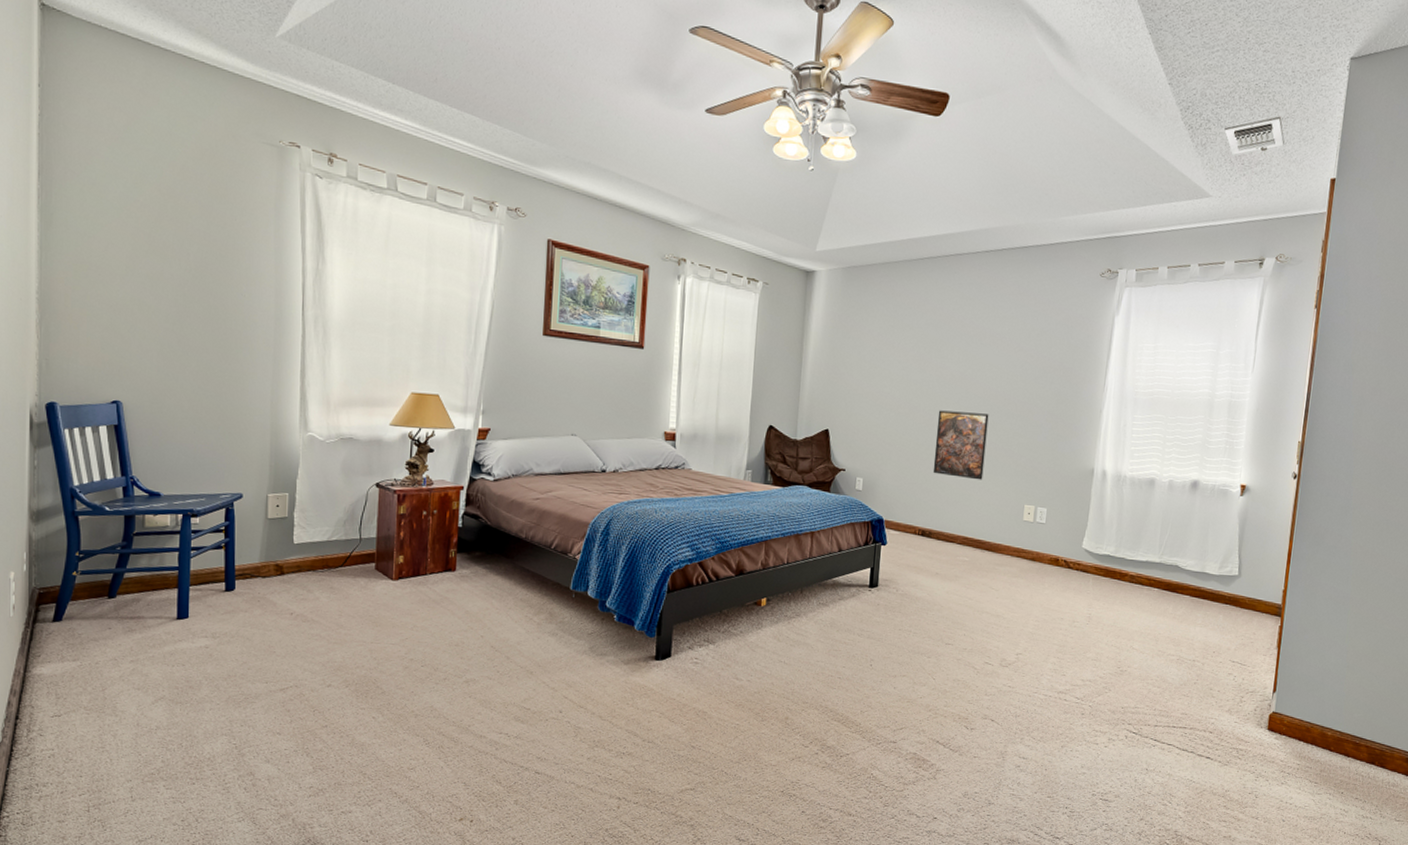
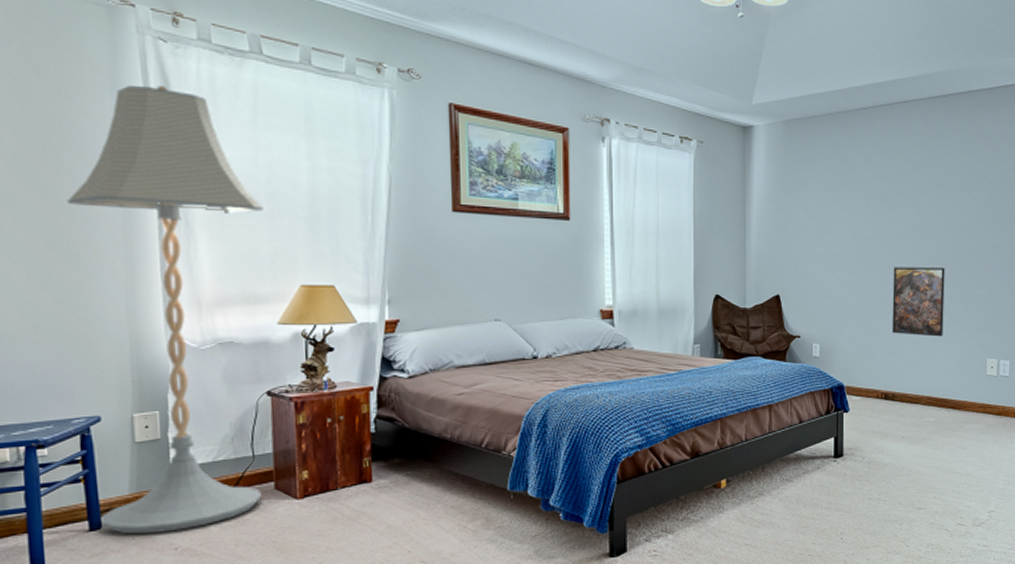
floor lamp: none [233,214,387,599] -> present [66,86,264,534]

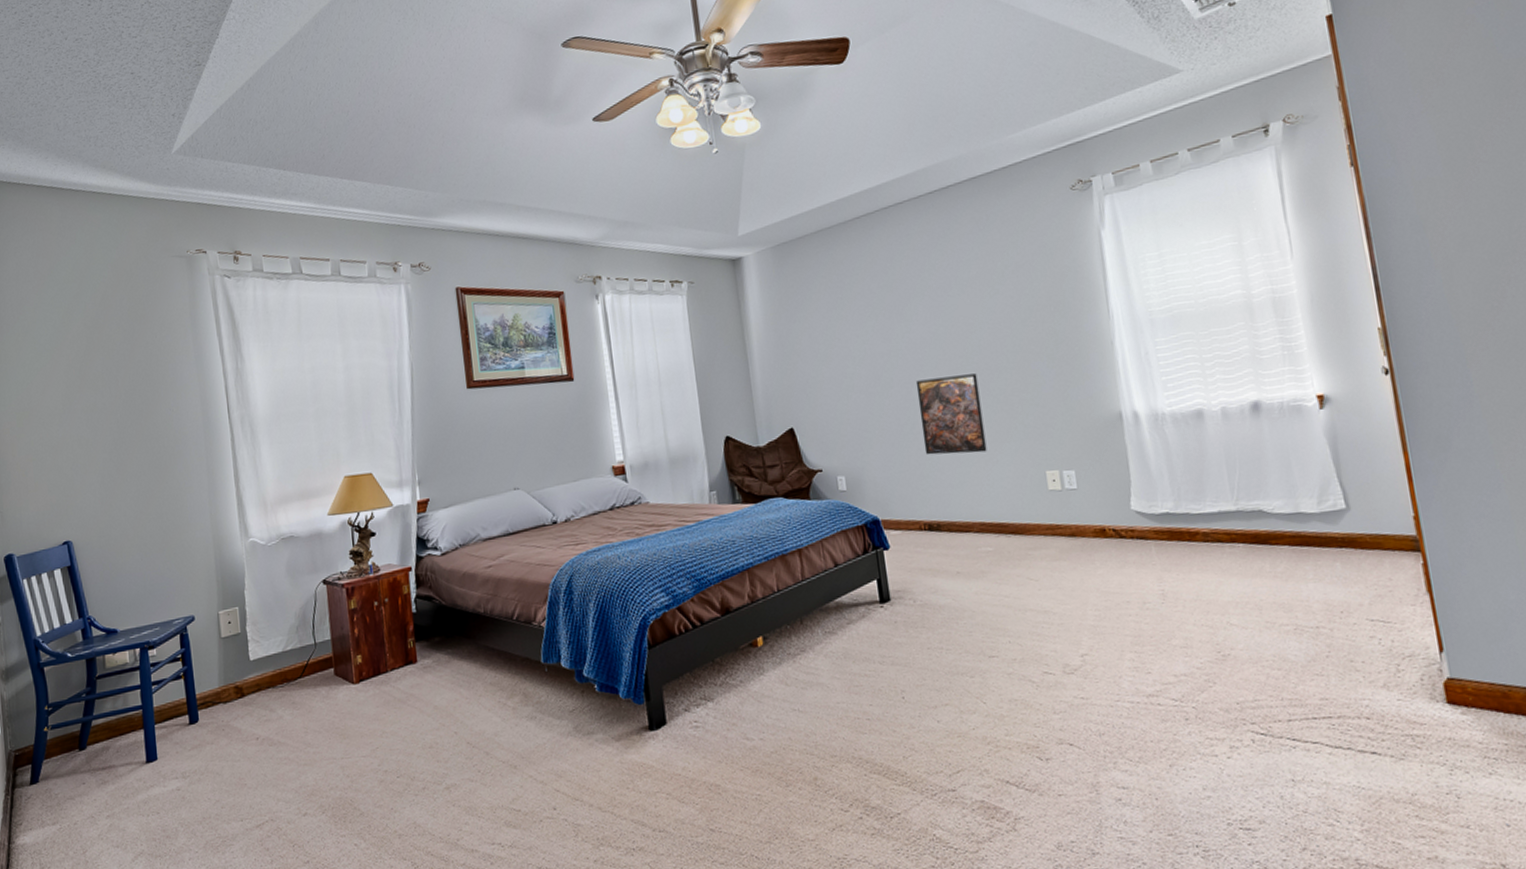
floor lamp: present [66,86,264,534] -> none [163,315,324,726]

